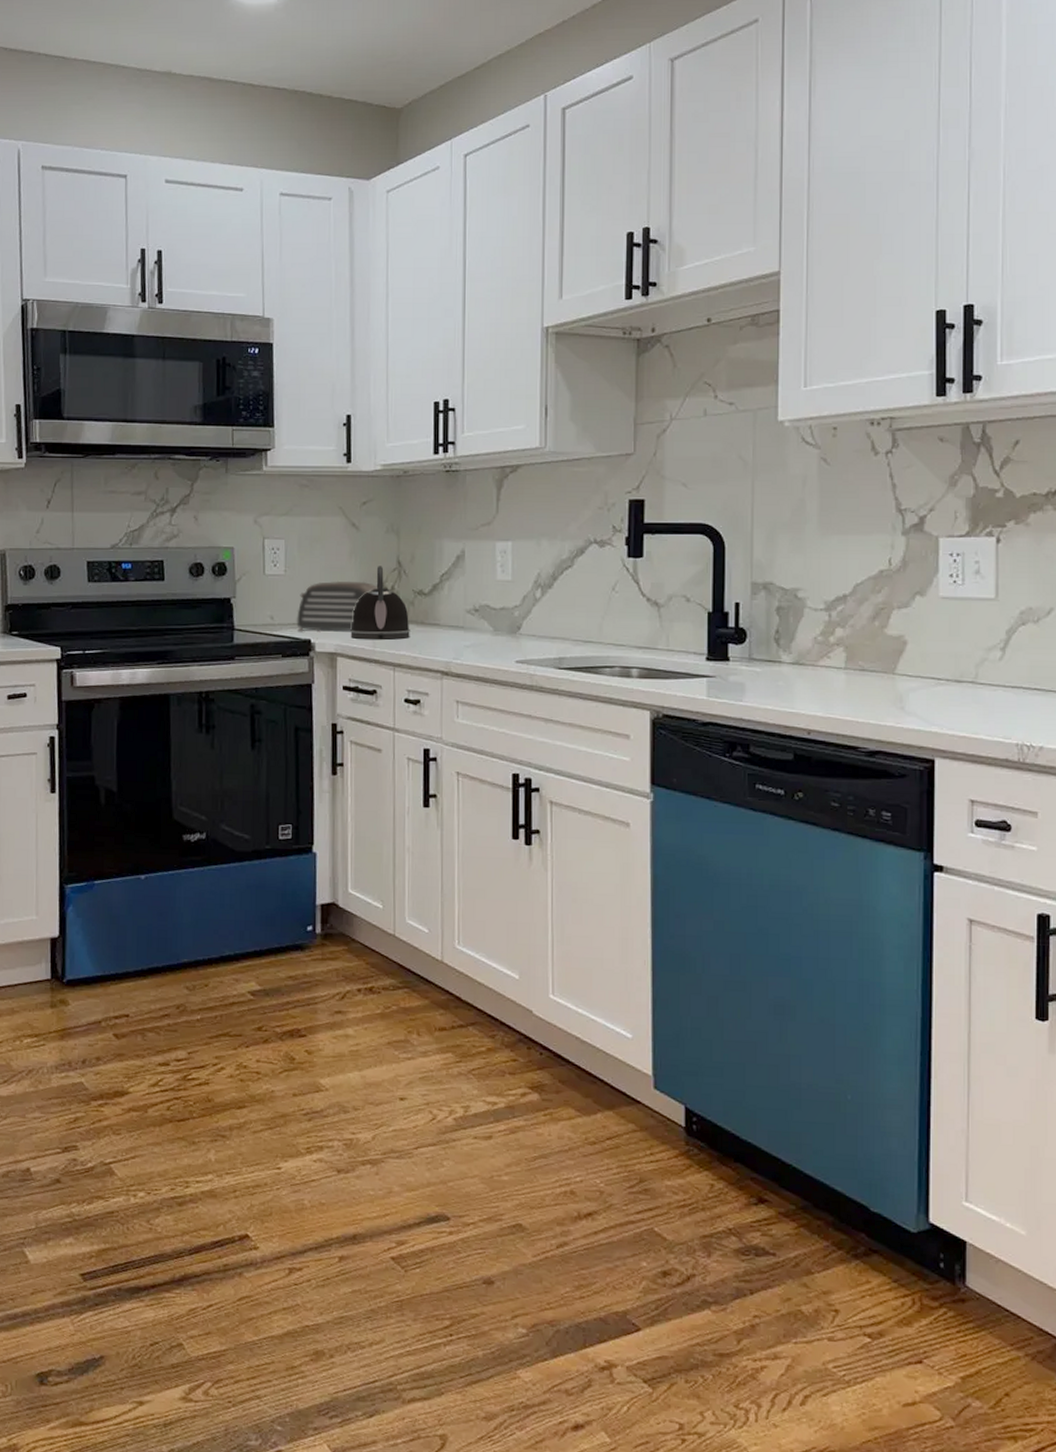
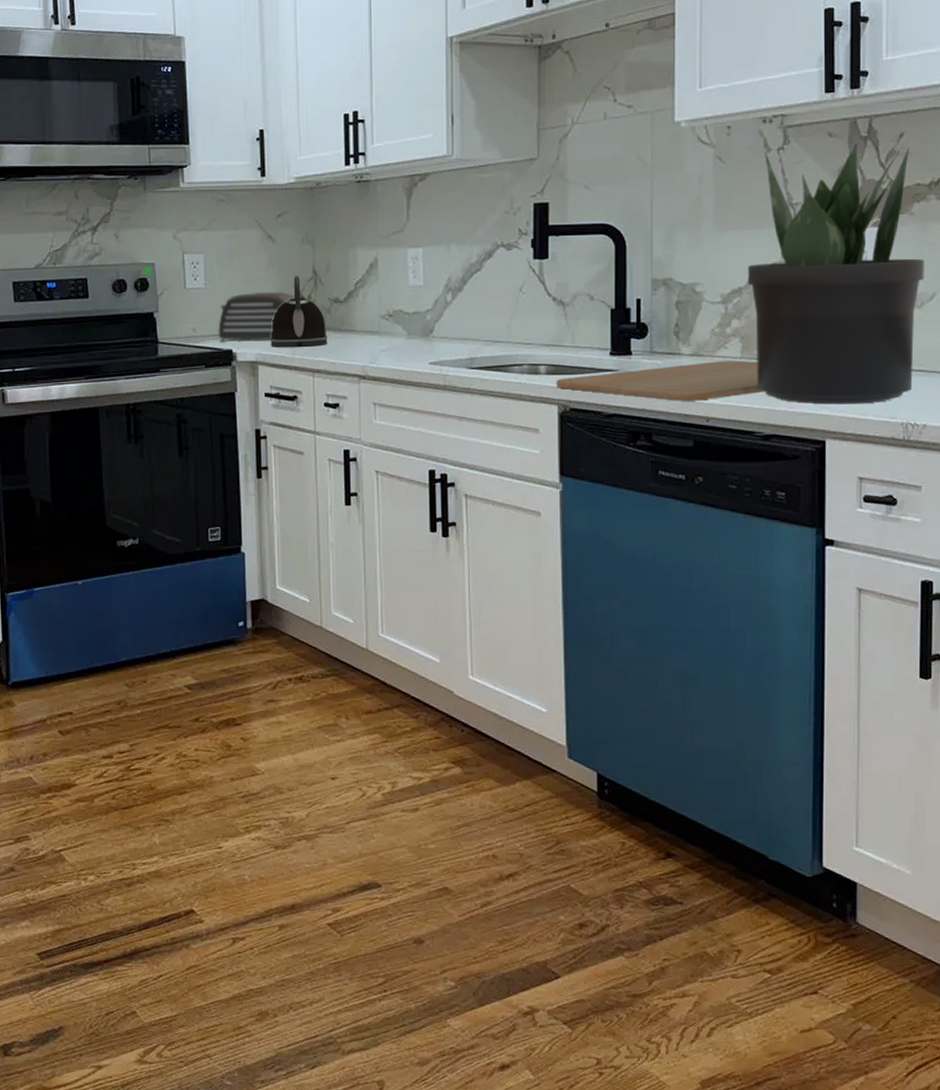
chopping board: none [648,670,870,712] -> present [556,360,765,401]
planter: none [854,449,1041,722] -> present [748,143,924,404]

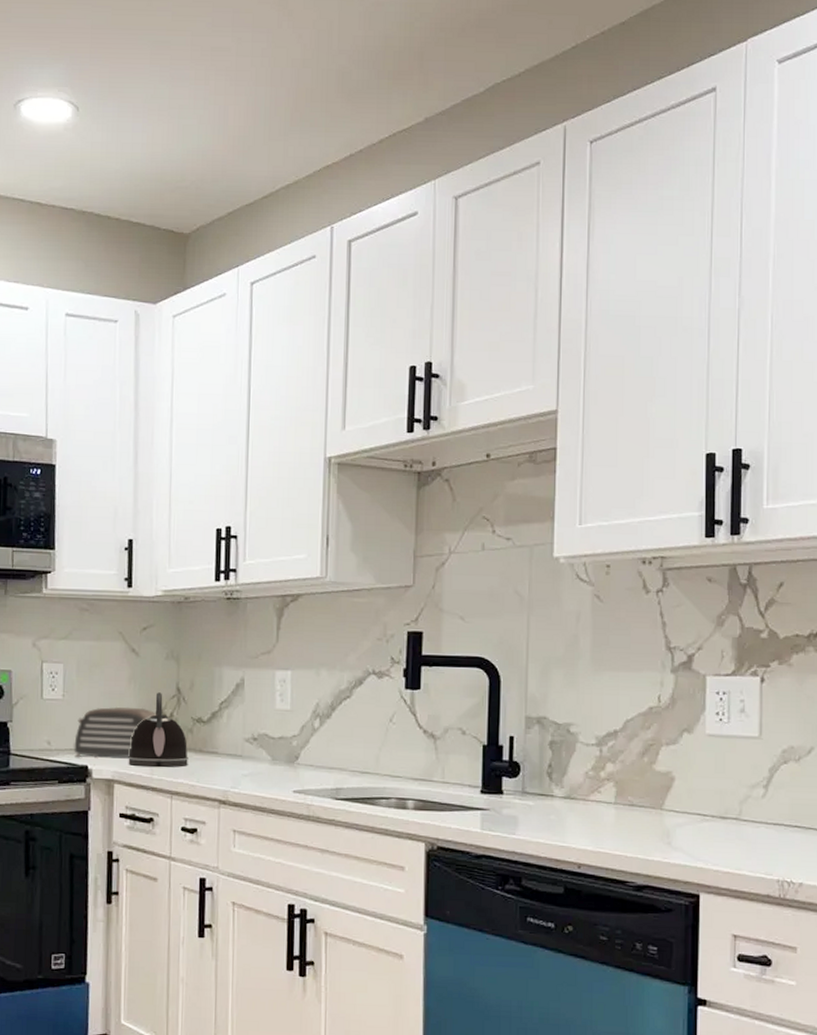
chopping board: present [556,360,765,401] -> none [424,805,638,846]
planter: present [748,143,924,404] -> none [624,590,802,858]

